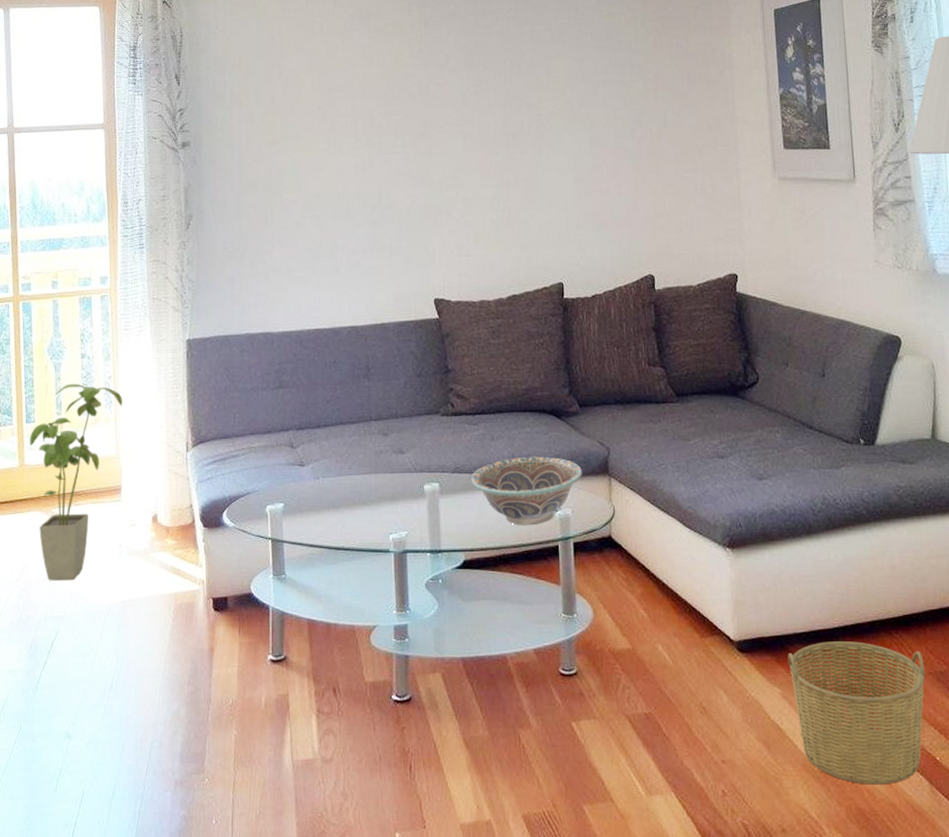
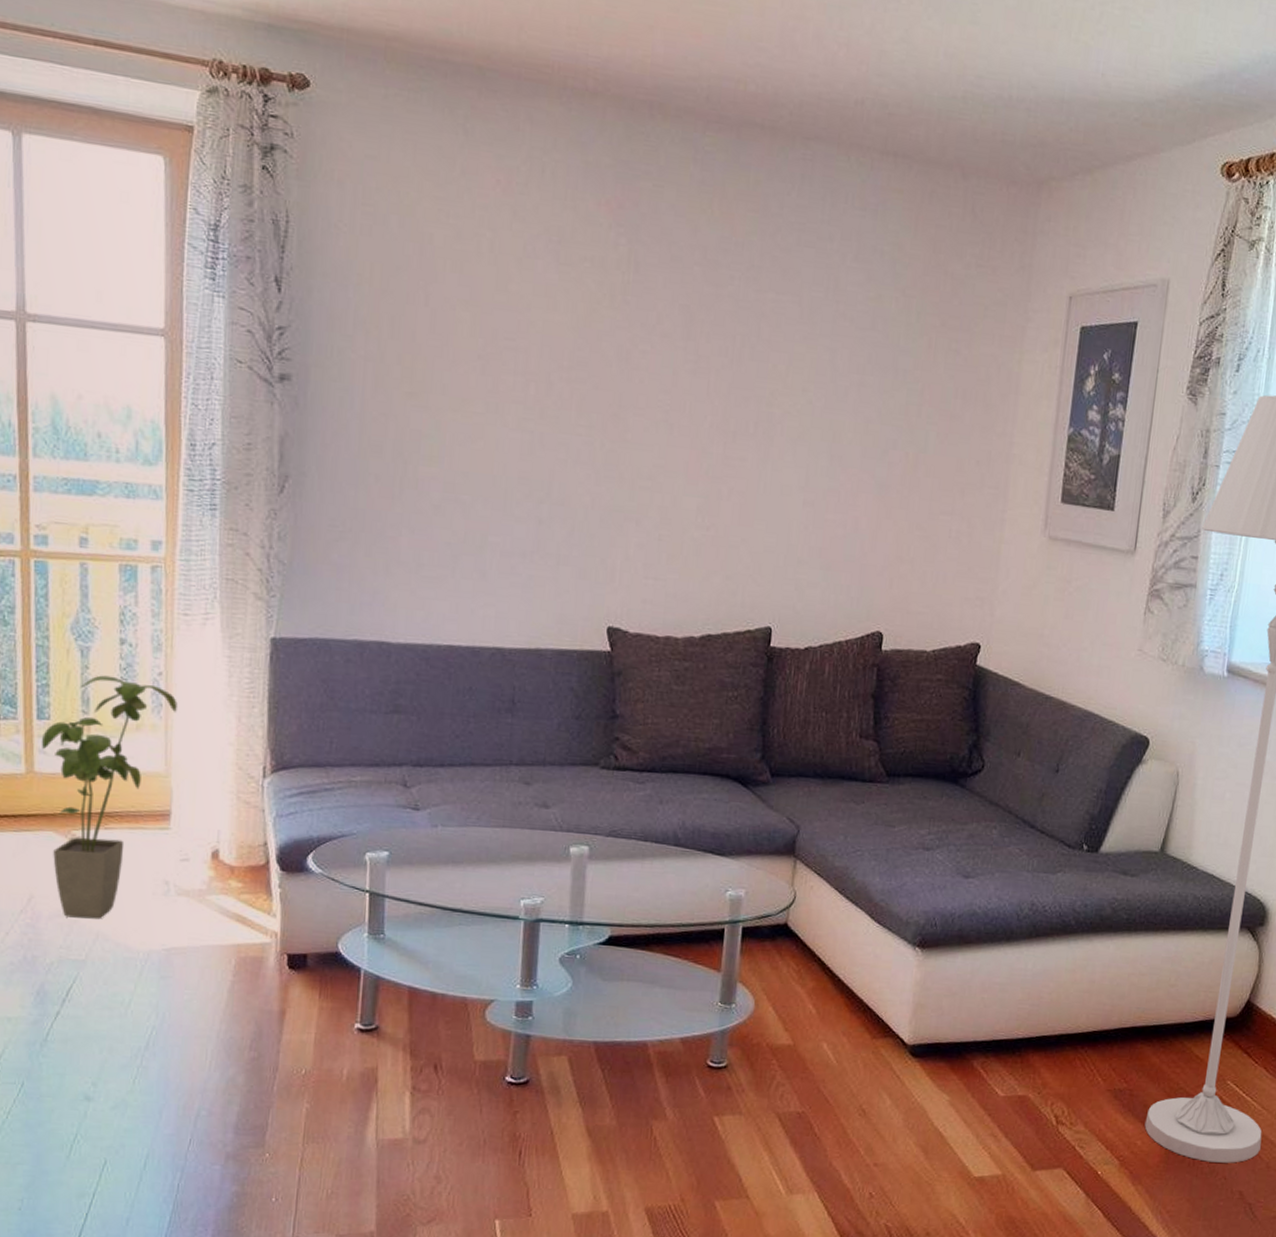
decorative bowl: present [470,456,583,526] -> none [628,826,765,904]
basket: present [788,641,925,785] -> none [962,1052,1105,1195]

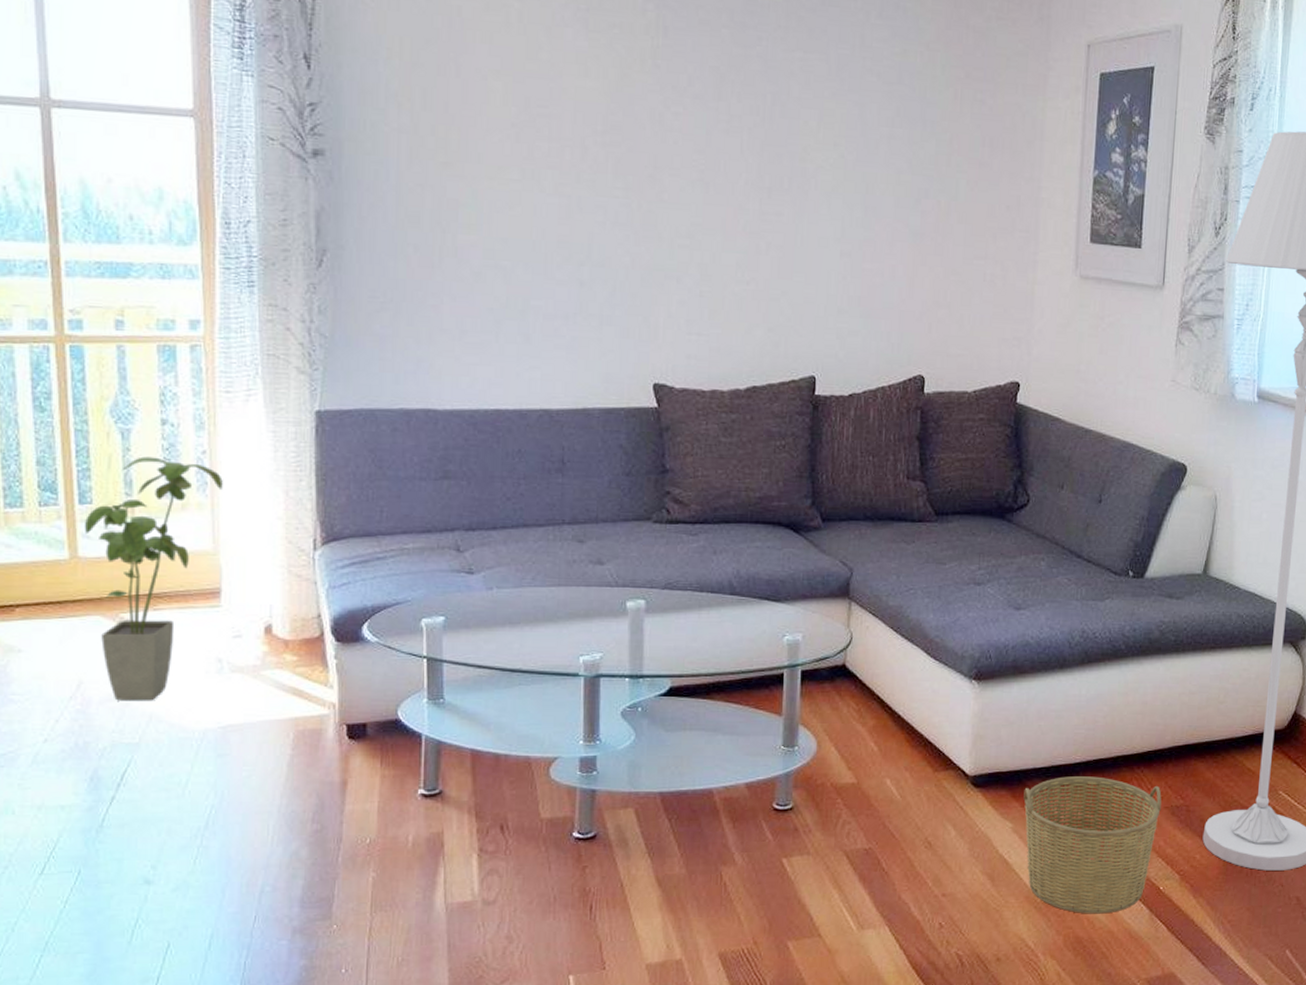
basket: none [962,1052,1105,1195] -> present [1023,776,1162,914]

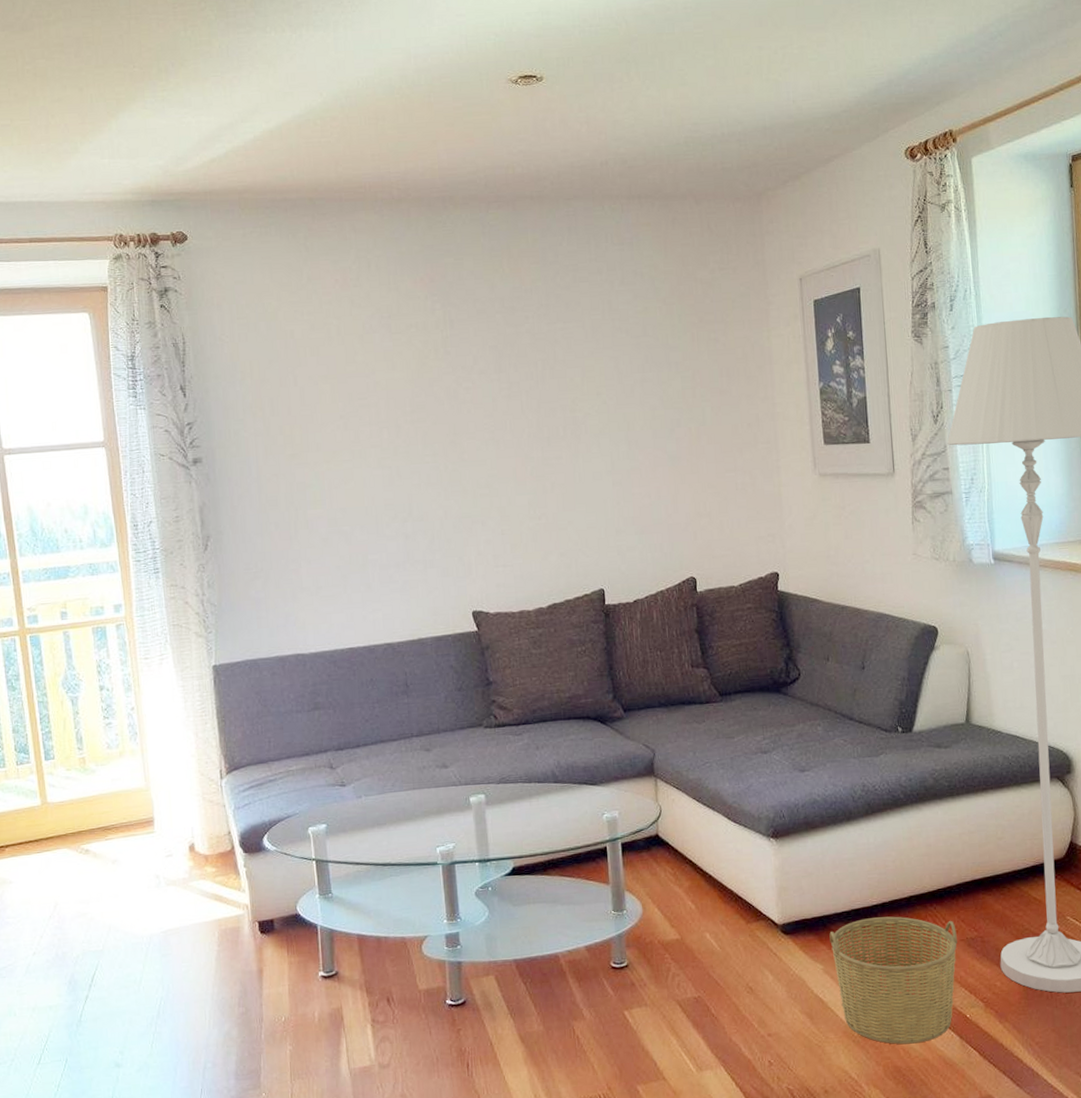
house plant: present [84,456,223,701] -> none [50,716,149,917]

